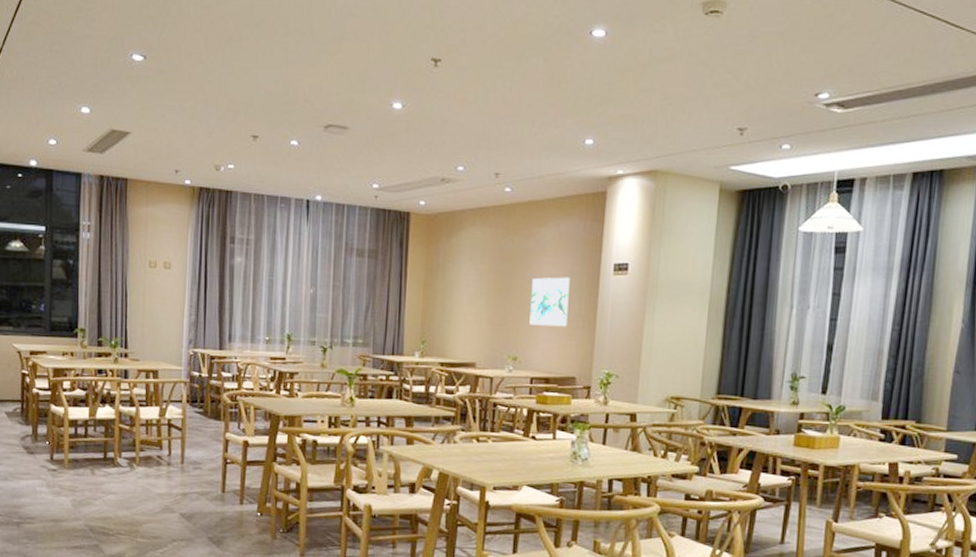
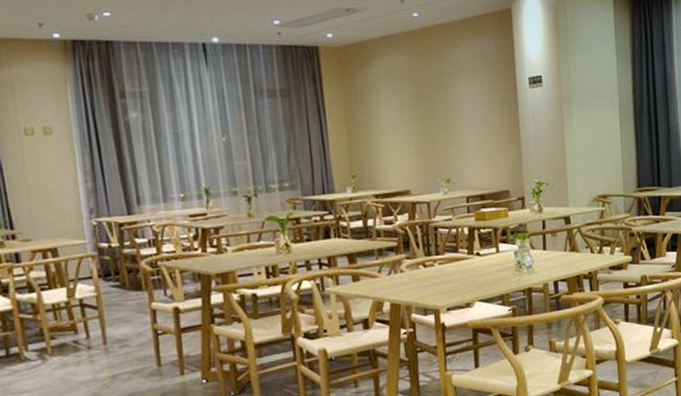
wall art: present [529,277,570,327] -> none [453,95,493,146]

